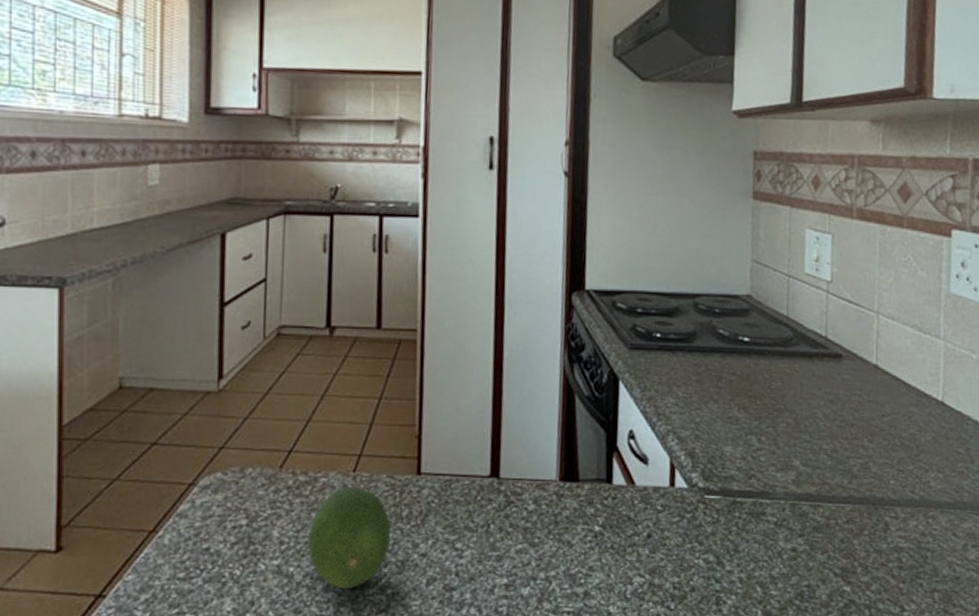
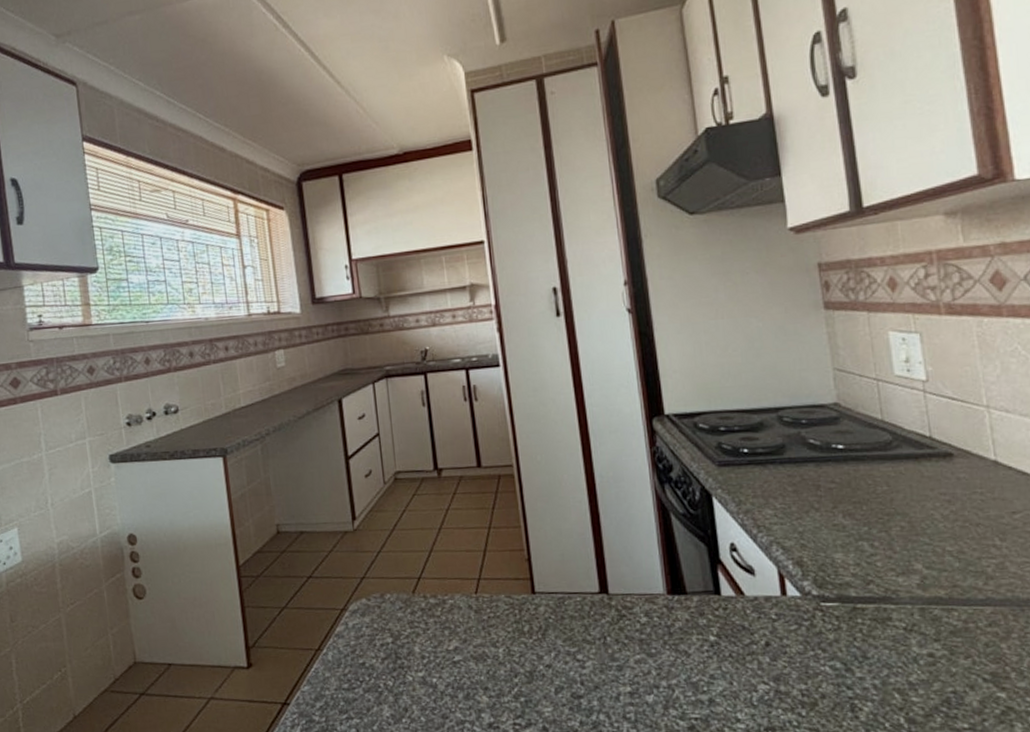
fruit: present [307,487,391,589] -> none [444,606,517,697]

